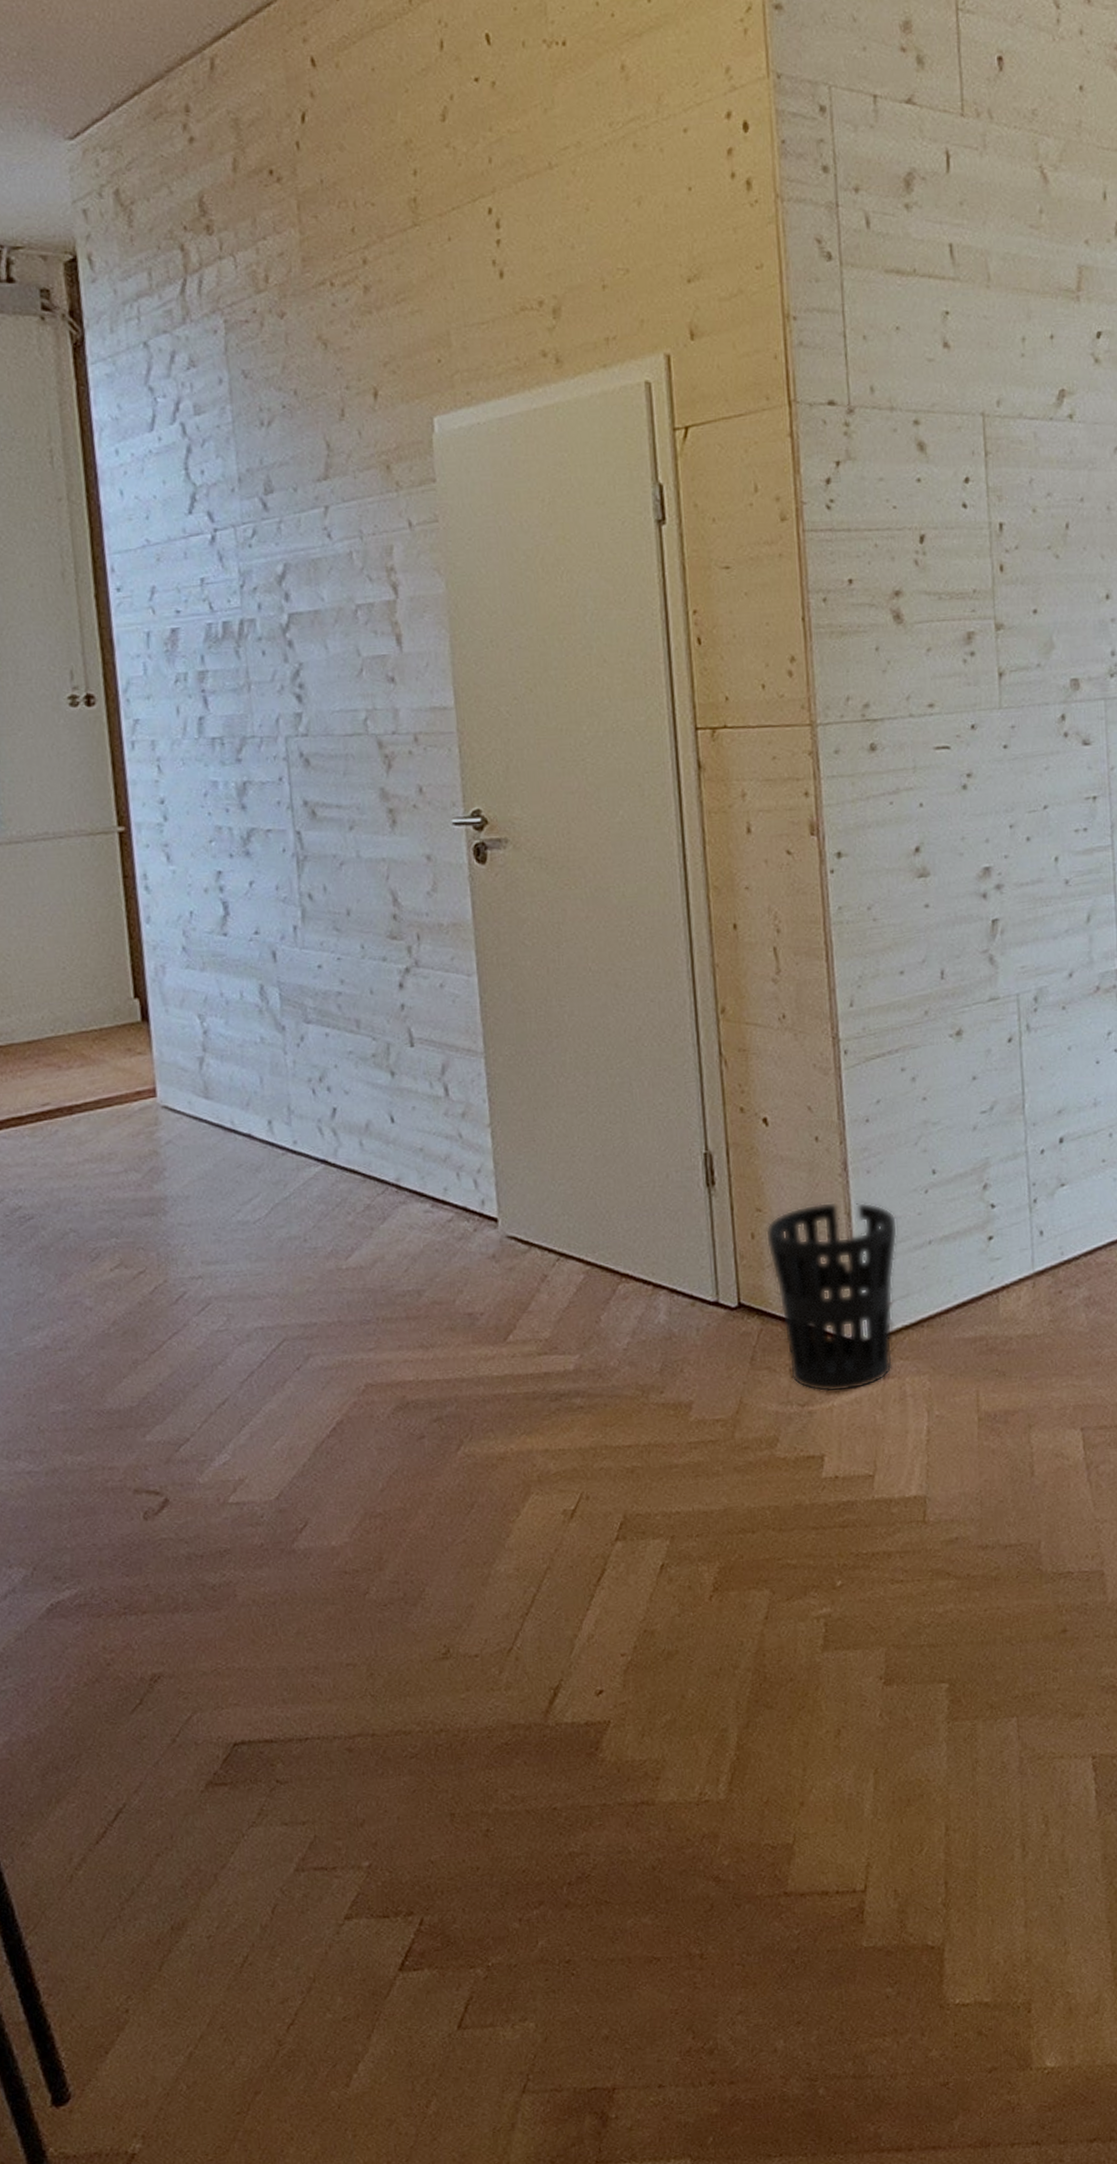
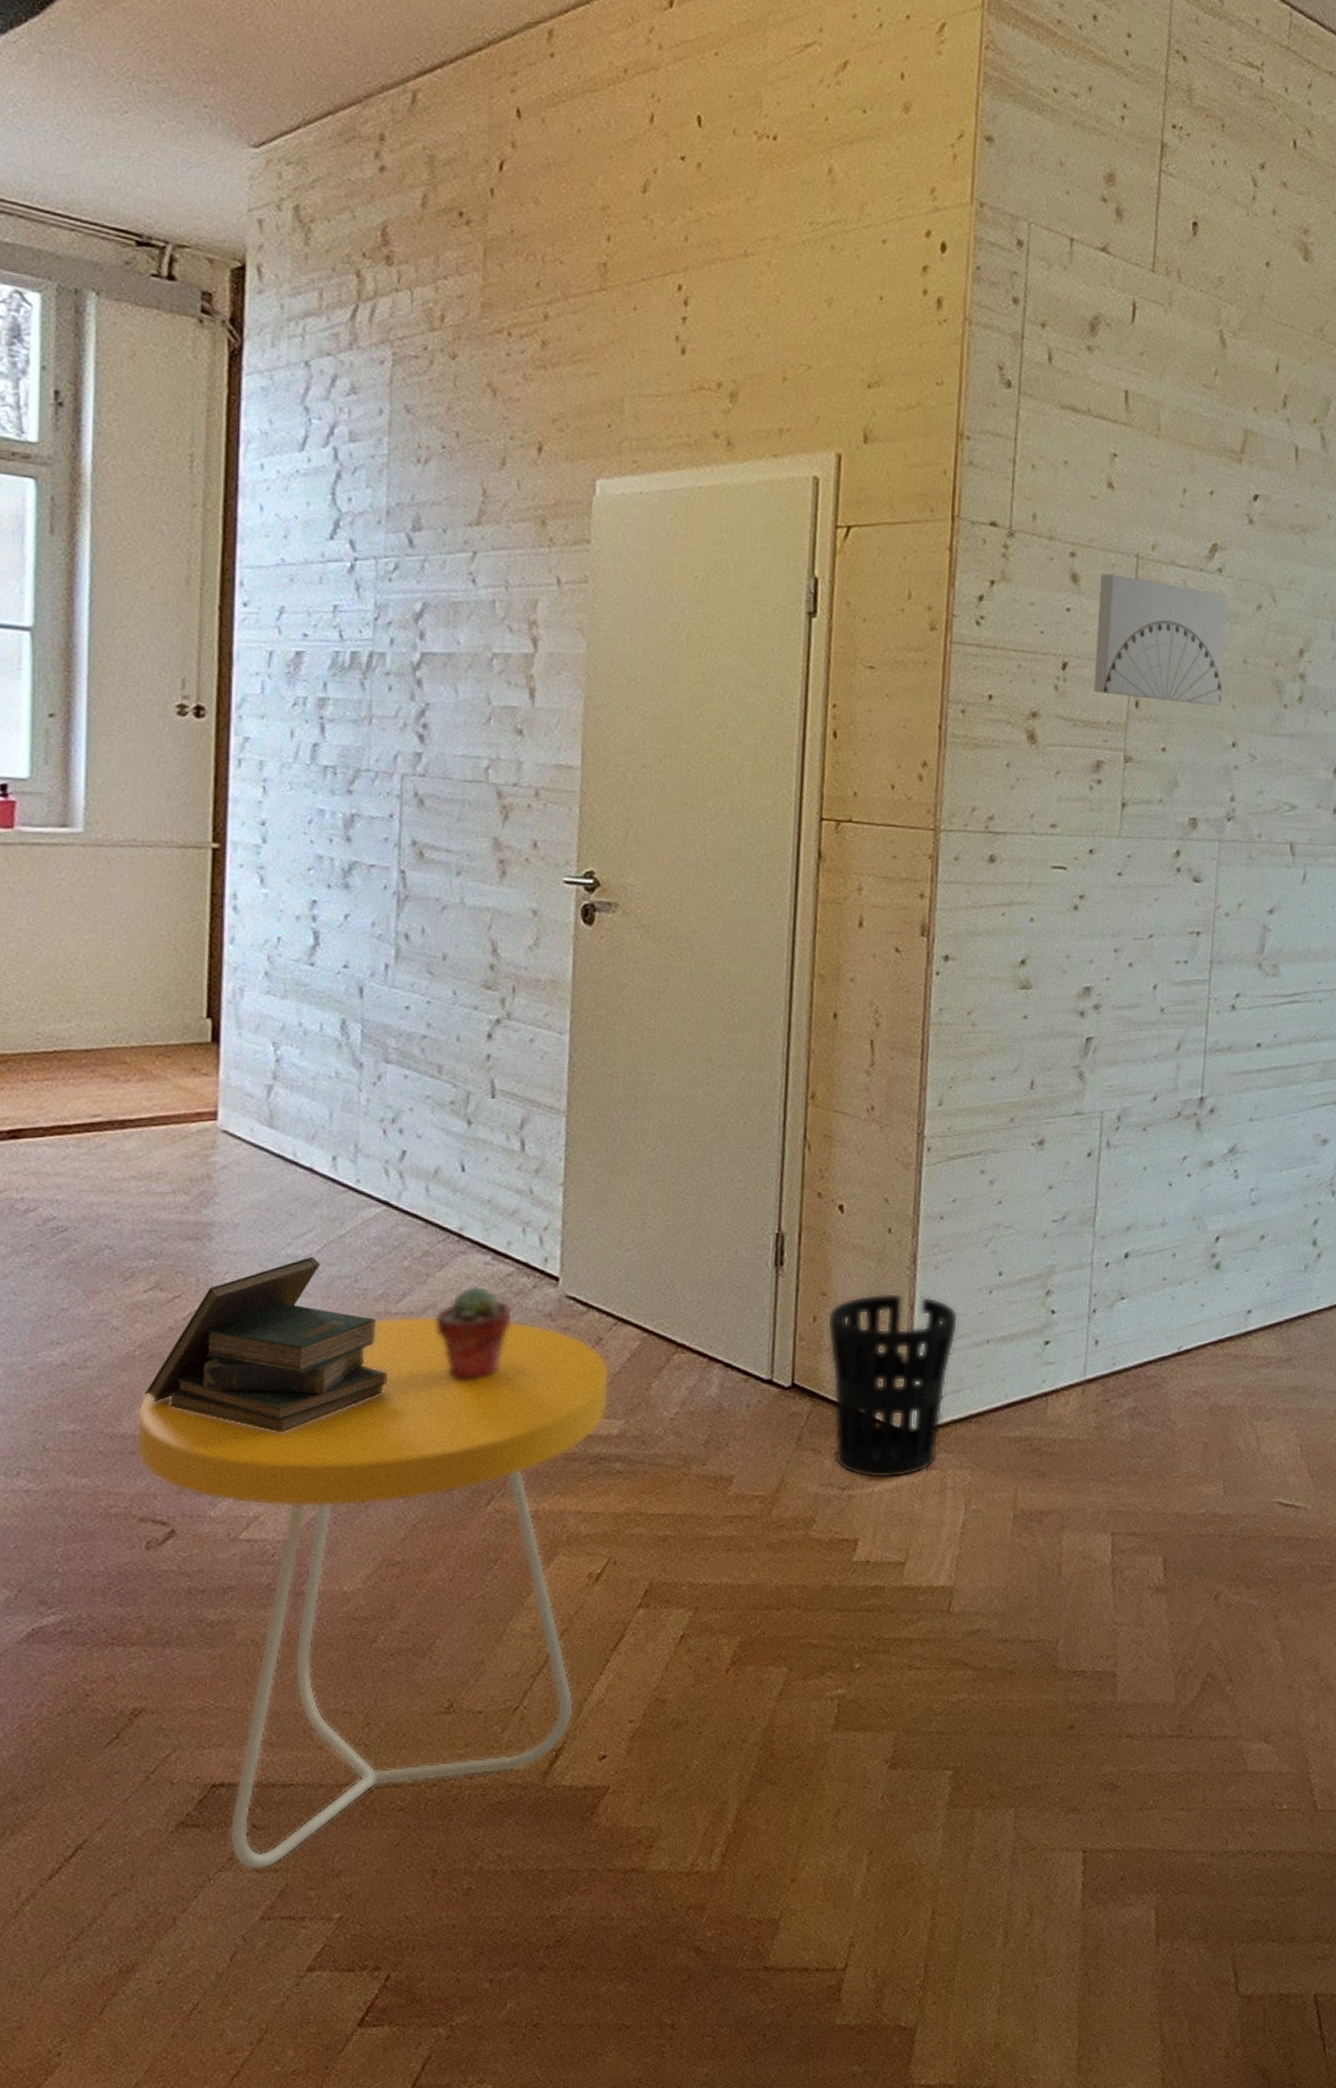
side table: none [118,1265,566,1824] -> present [136,1315,610,1870]
book: none [123,1220,348,1396] -> present [144,1256,388,1433]
potted succulent: none [383,1234,459,1330] -> present [434,1285,513,1381]
wall art: none [948,436,1089,562] -> present [1094,573,1229,706]

